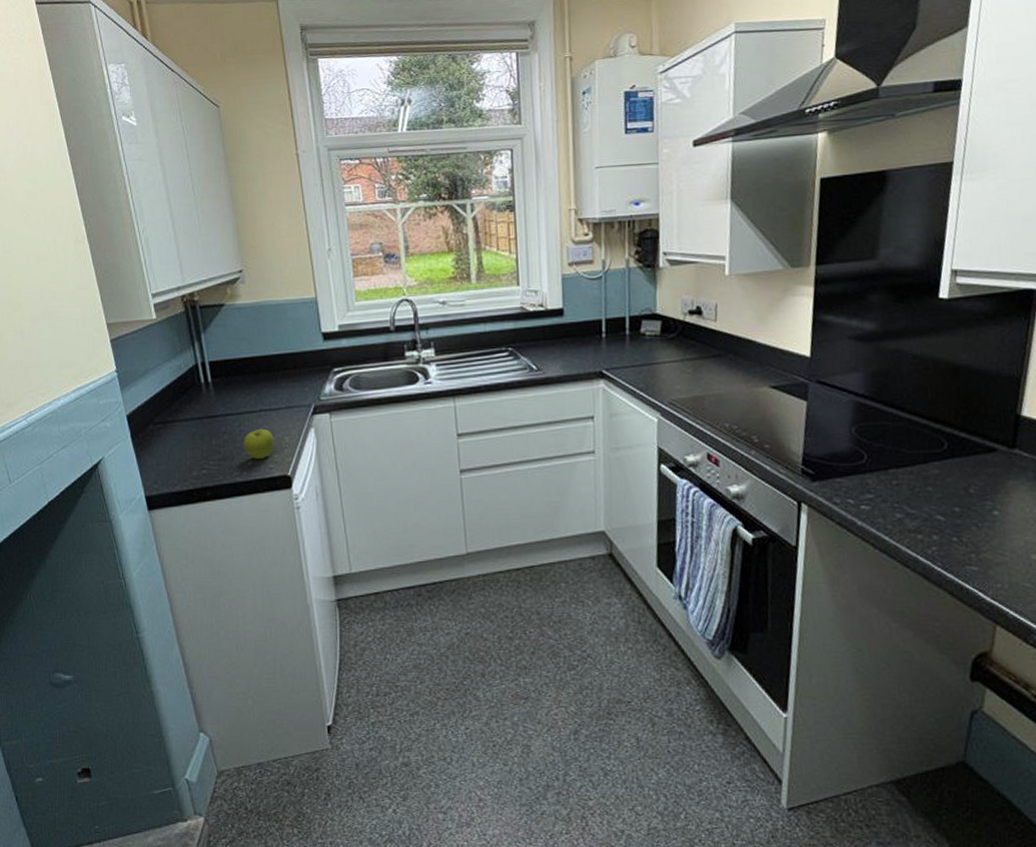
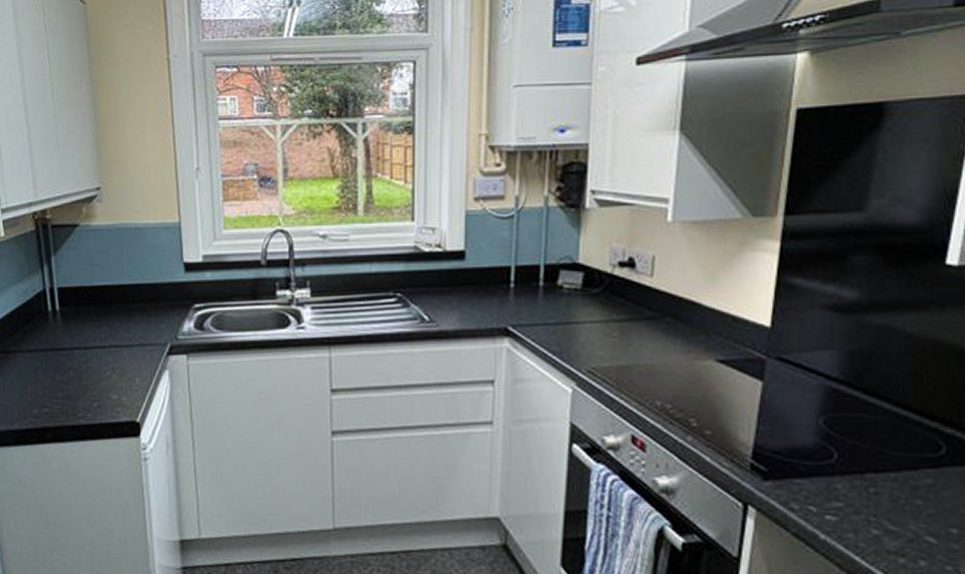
fruit: present [244,428,274,460] -> none [90,366,123,402]

